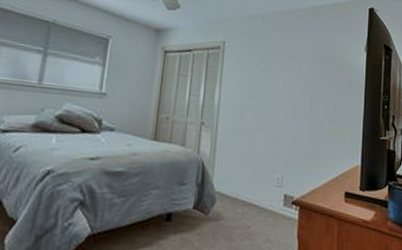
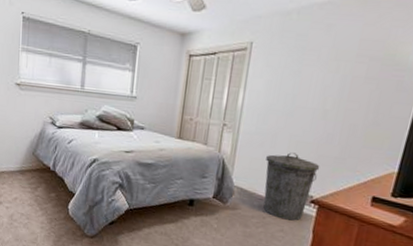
trash can: none [246,150,296,227] -> present [263,152,320,221]

